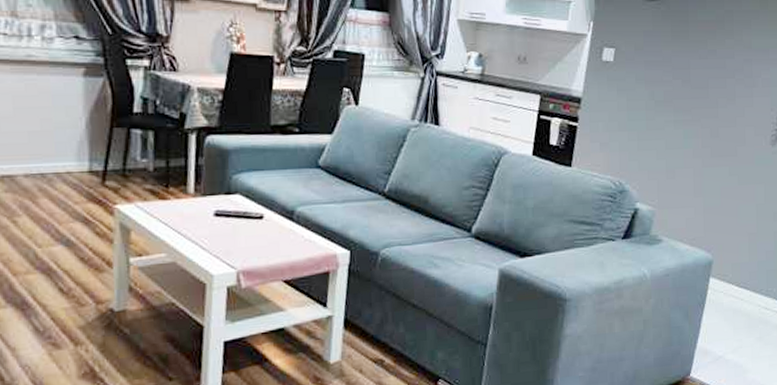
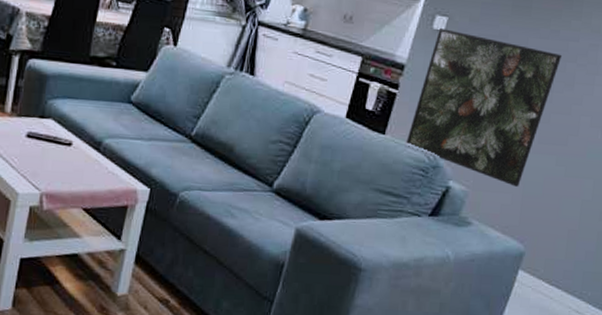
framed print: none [592,60,722,200] -> present [406,28,563,187]

